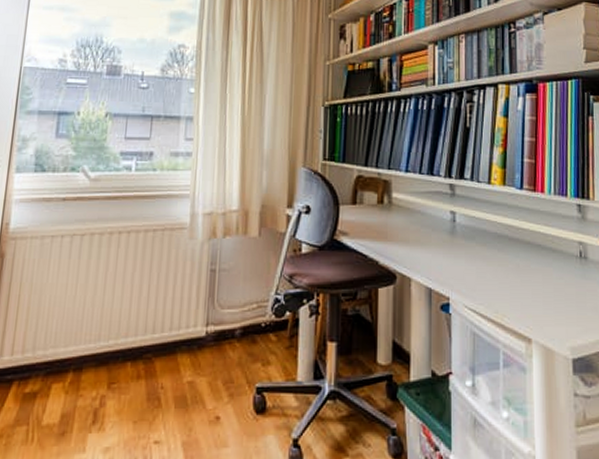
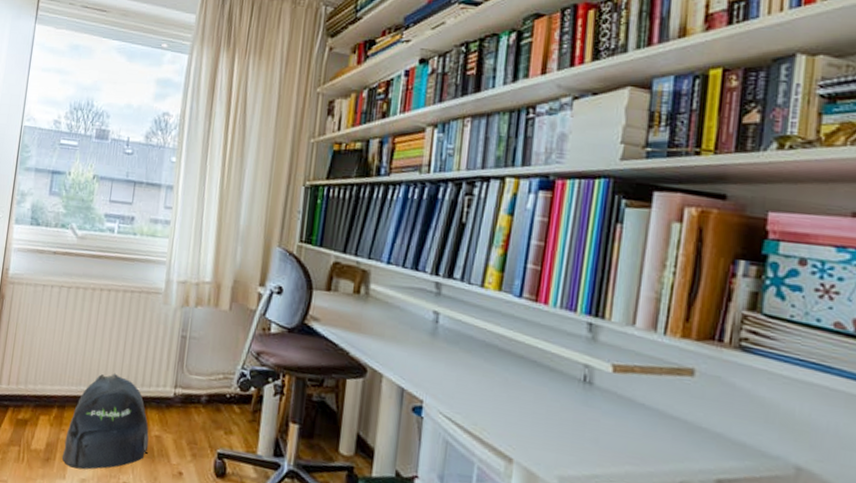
backpack: none [80,321,181,437] -> present [62,373,149,470]

